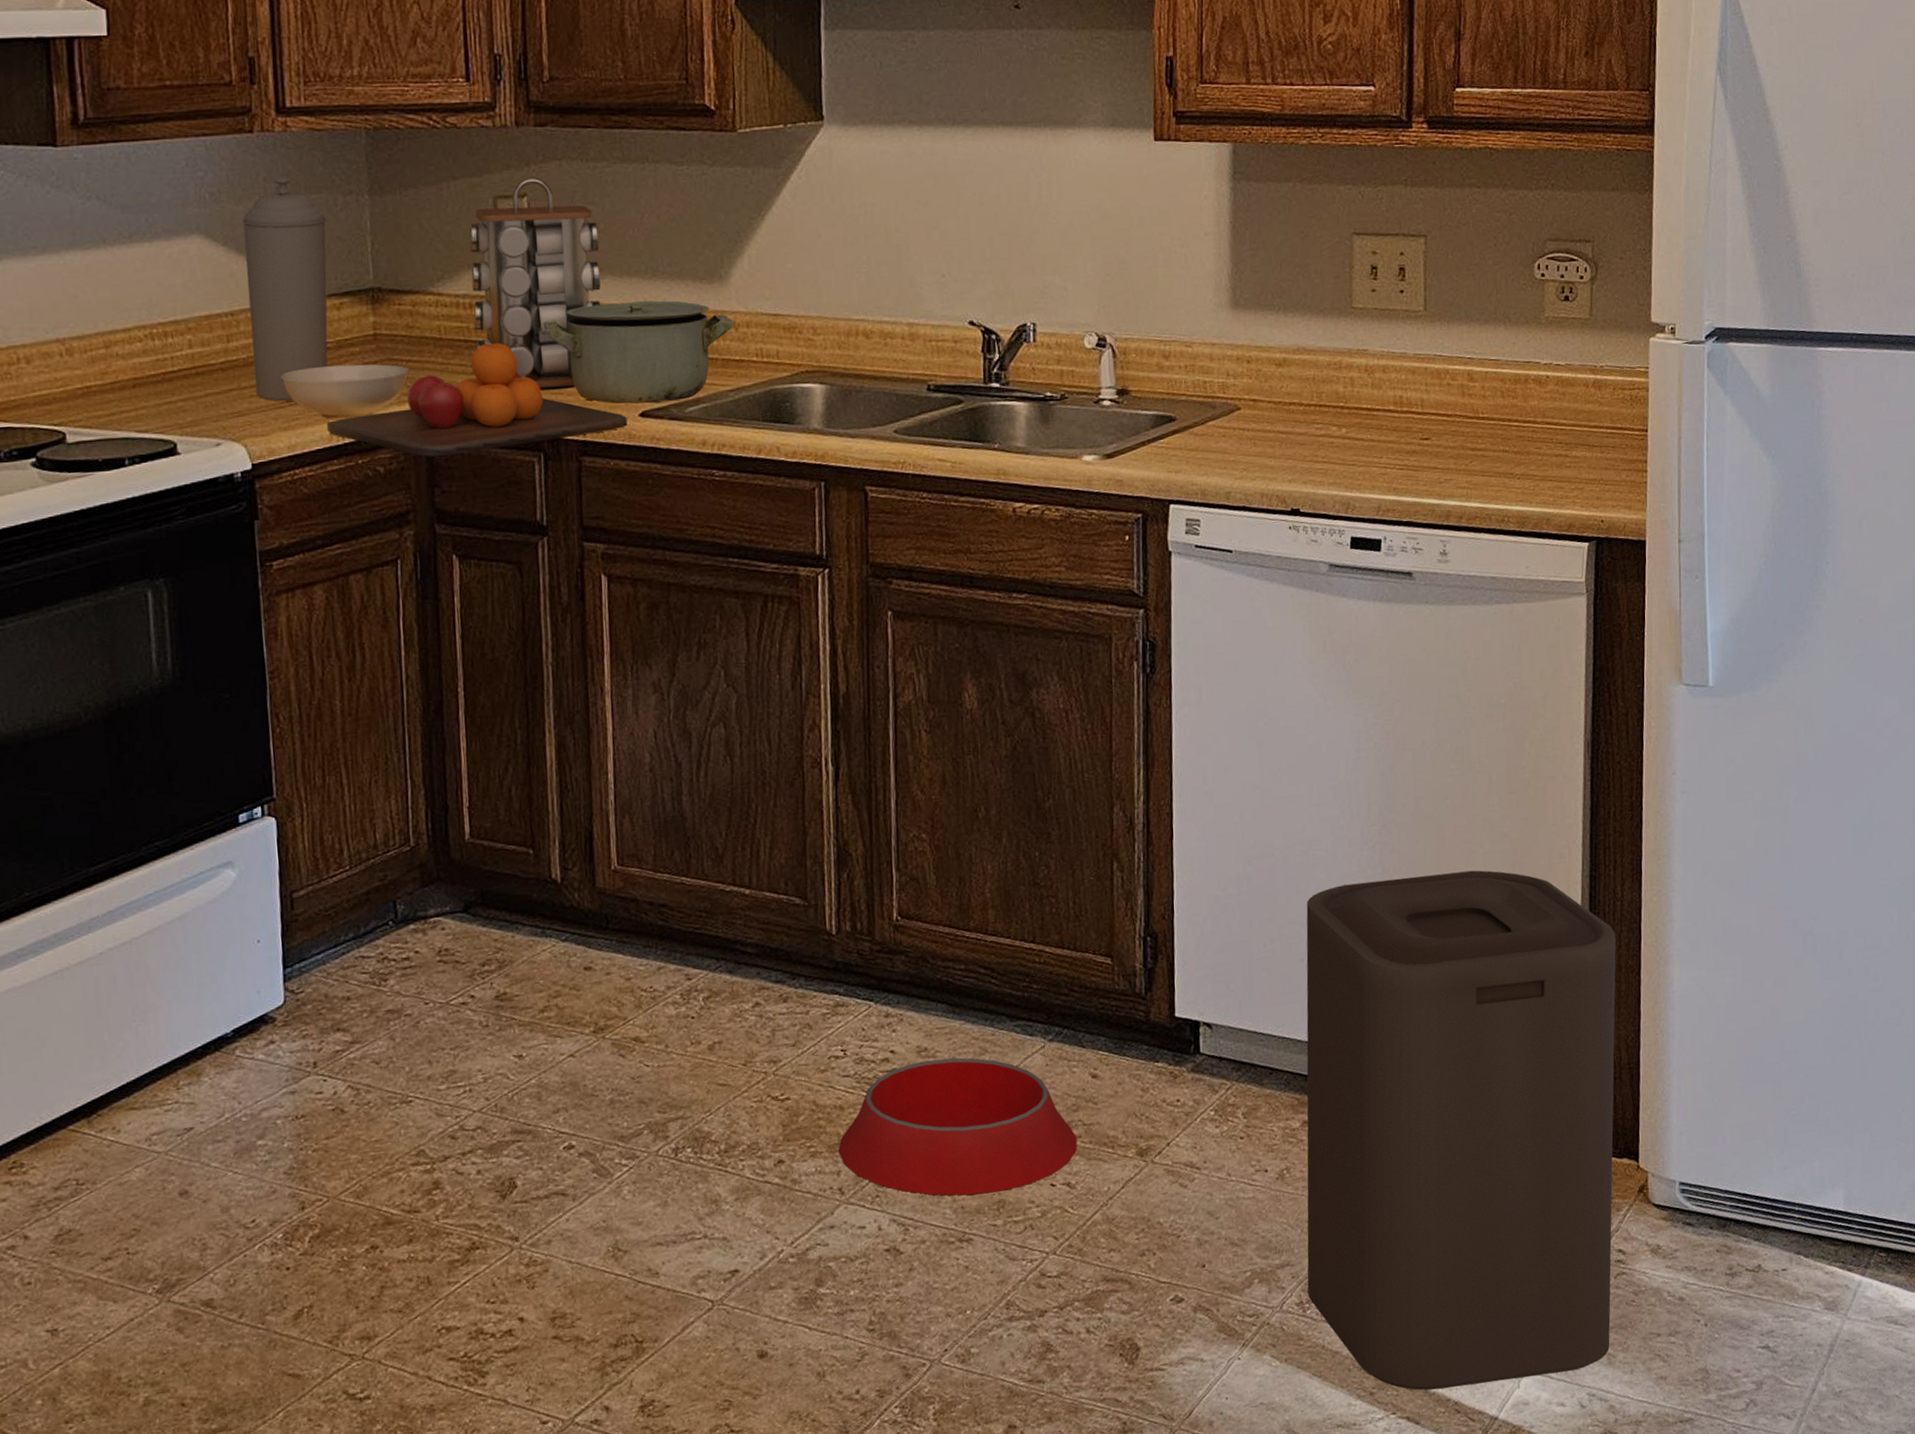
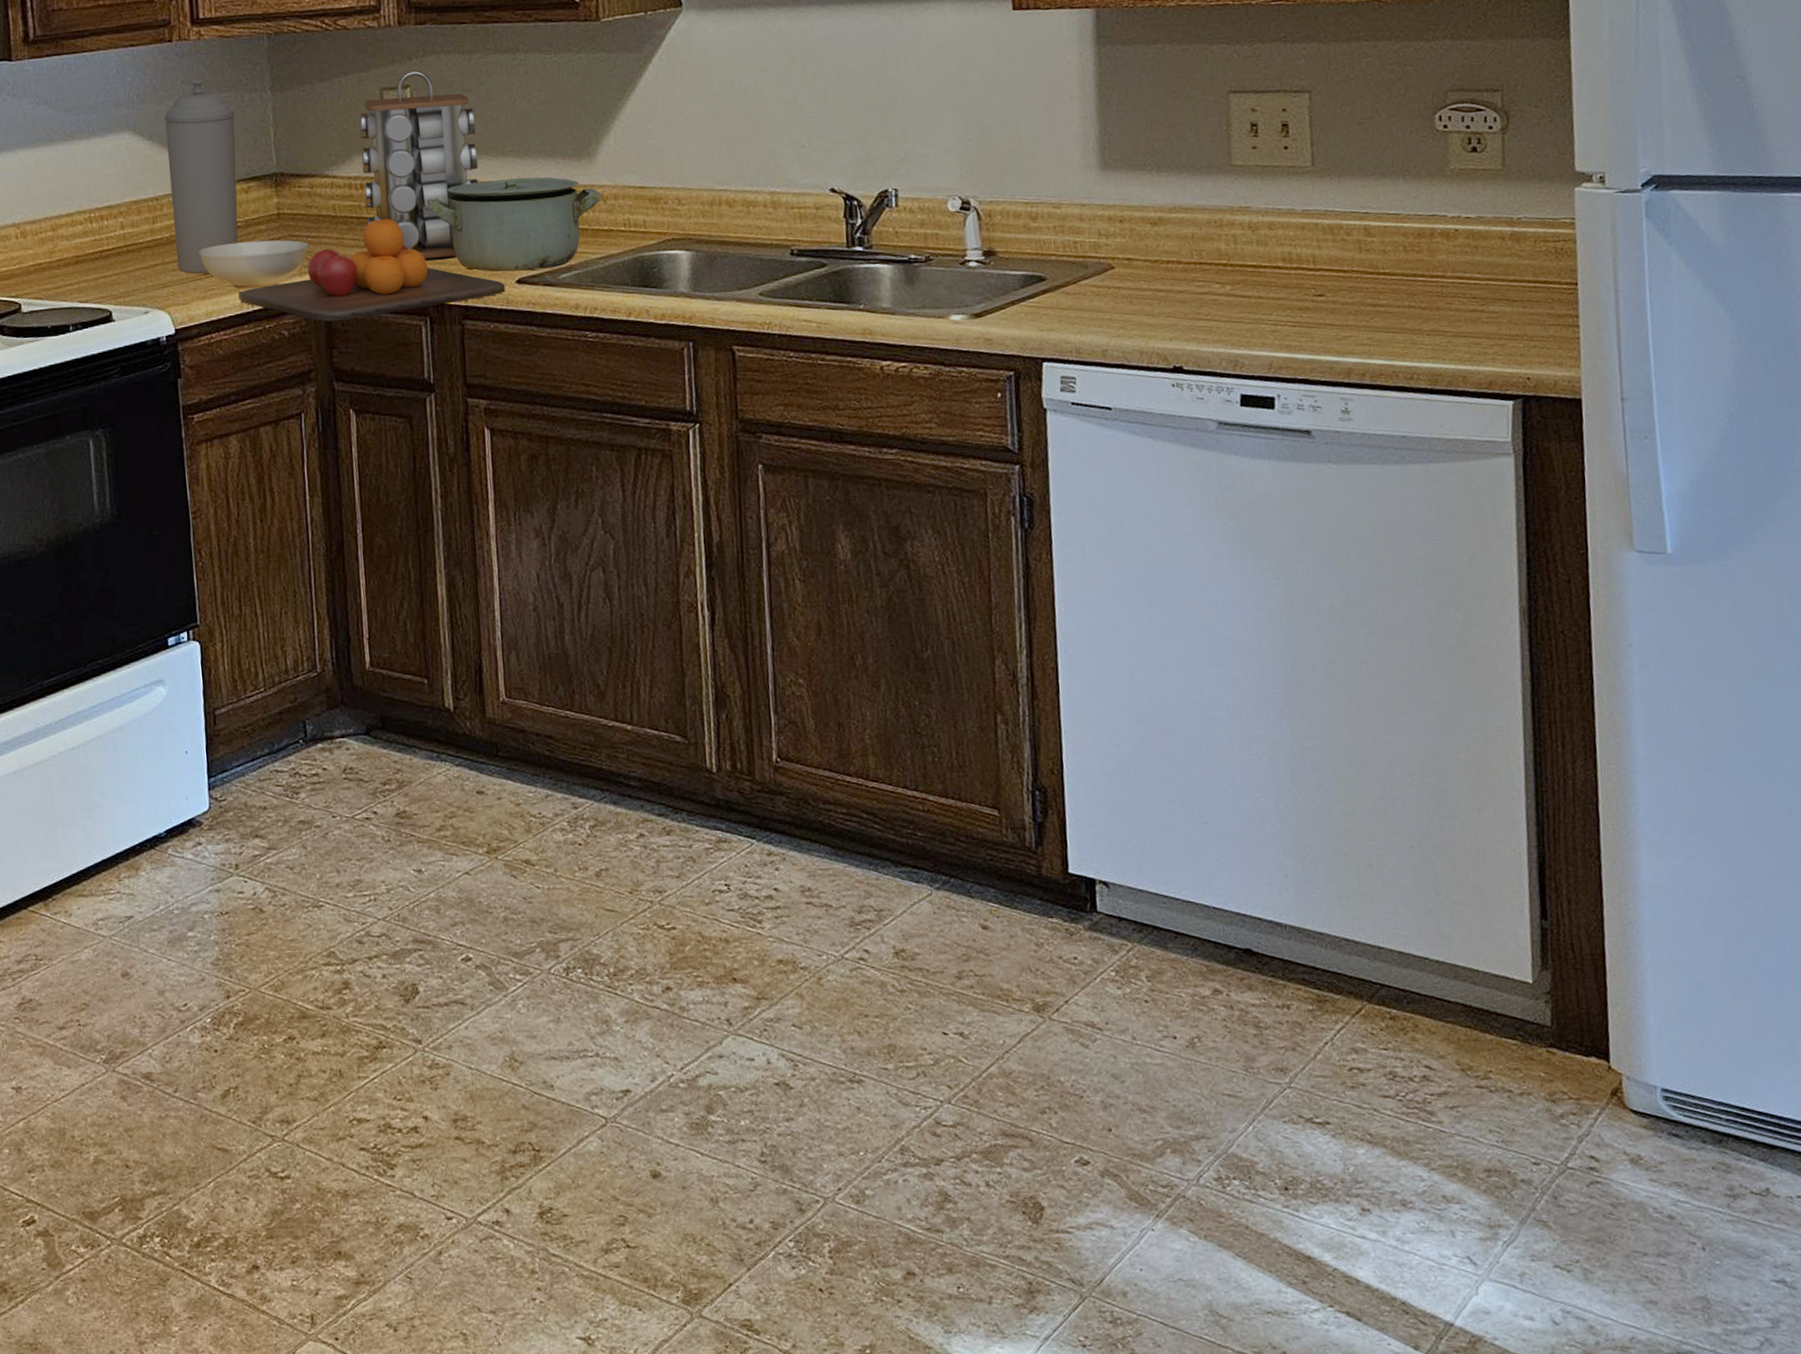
pet bowl: present [838,1057,1077,1196] -> none [725,899,970,1037]
trash can: present [1306,870,1617,1391] -> none [1207,739,1586,1286]

